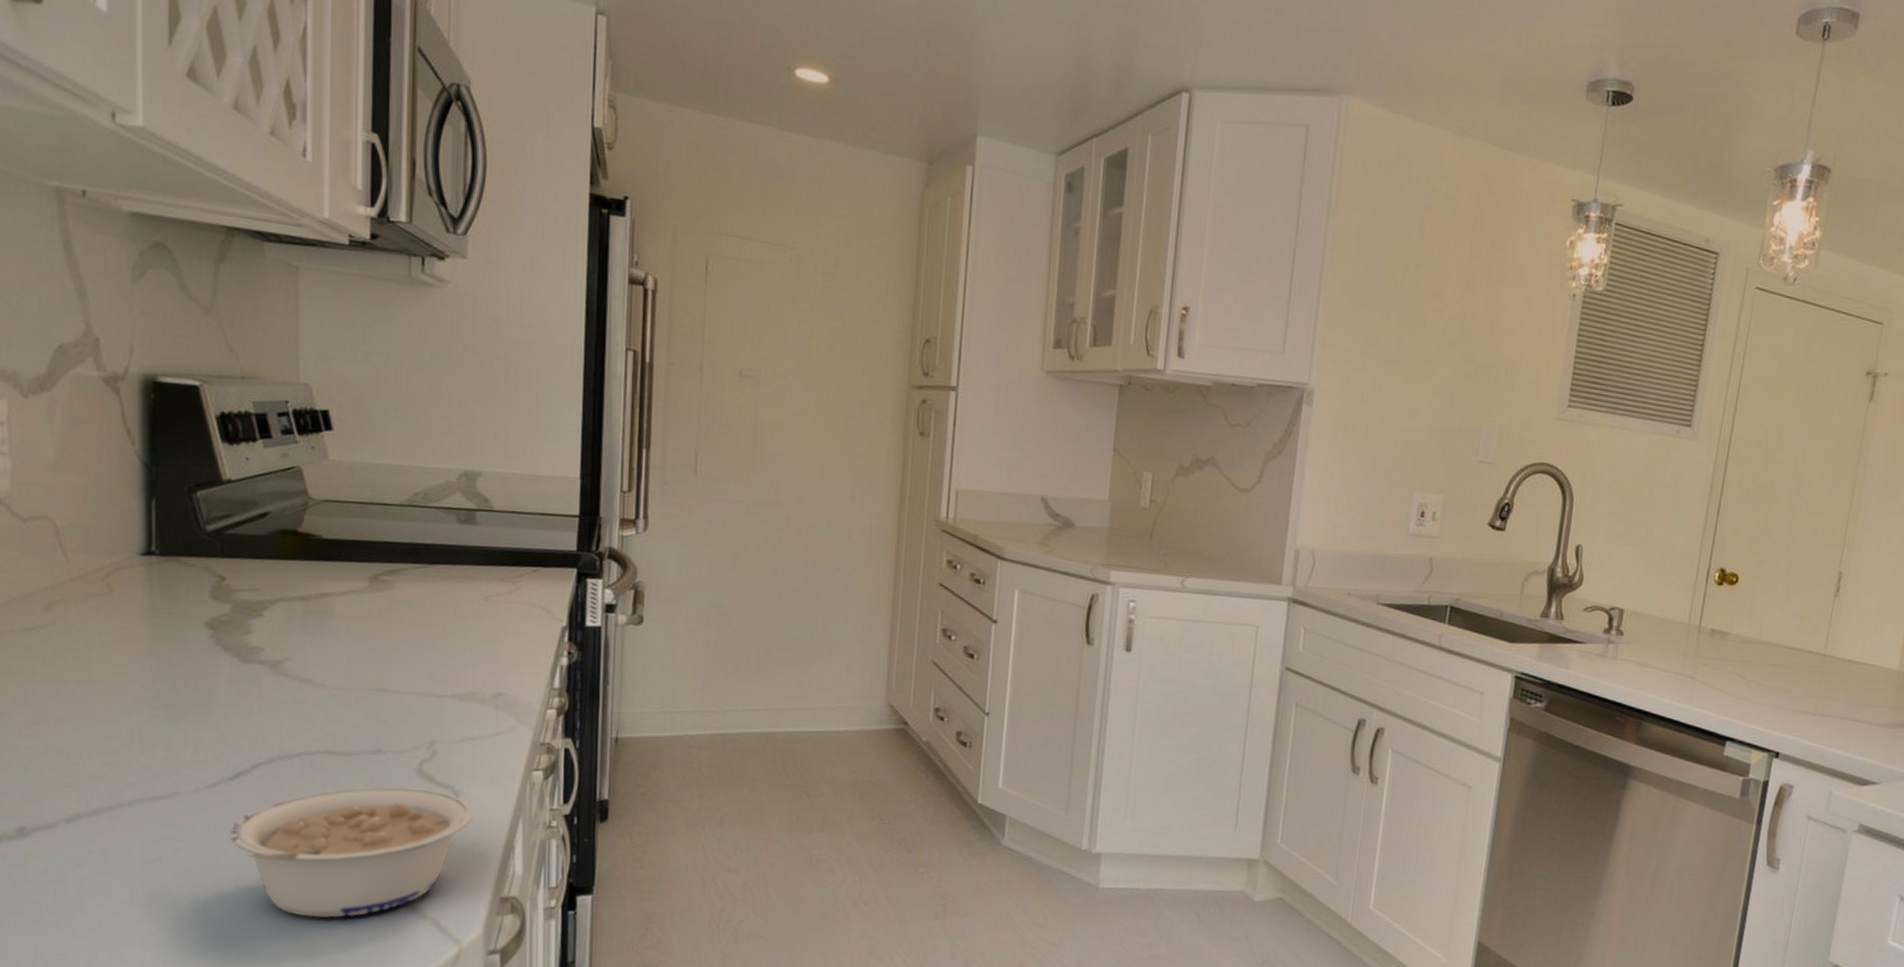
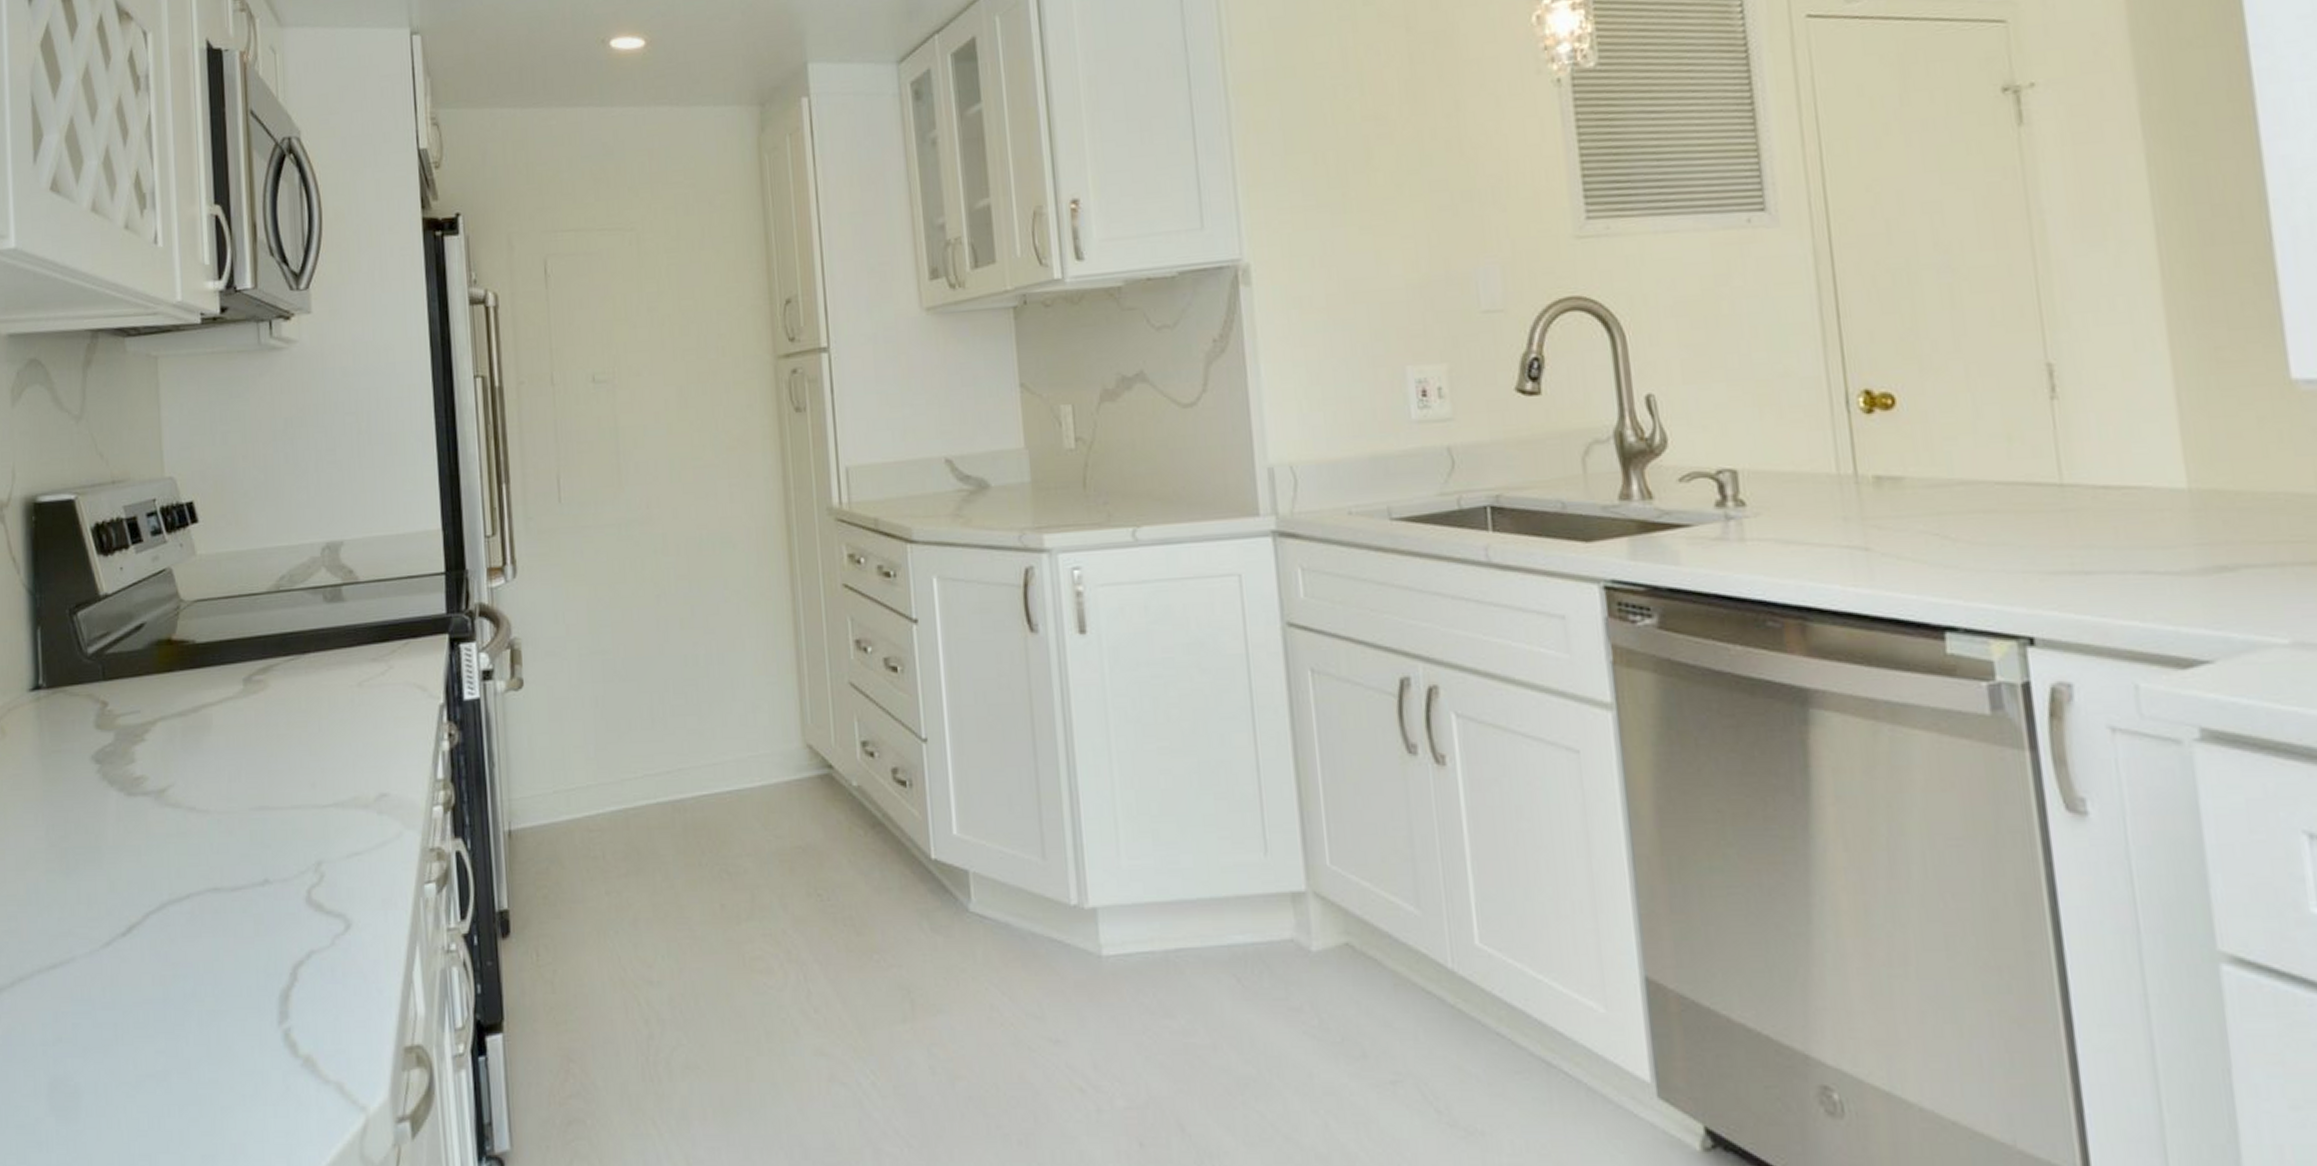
legume: present [229,786,473,918] -> none [126,921,368,1094]

